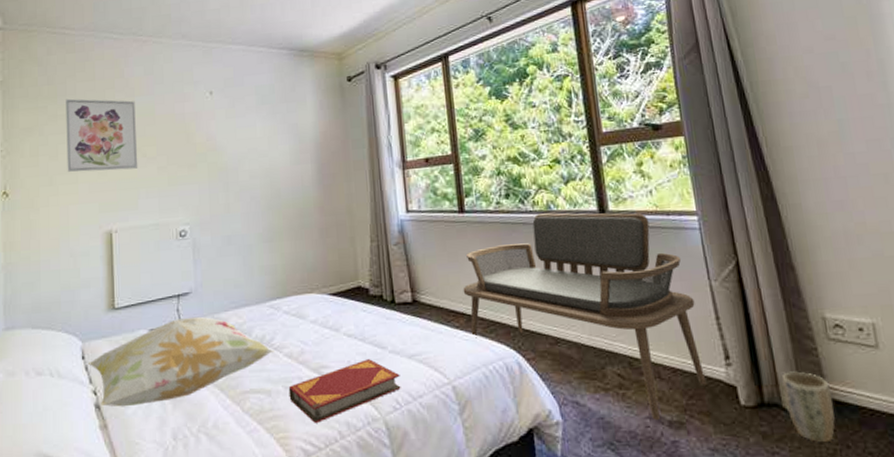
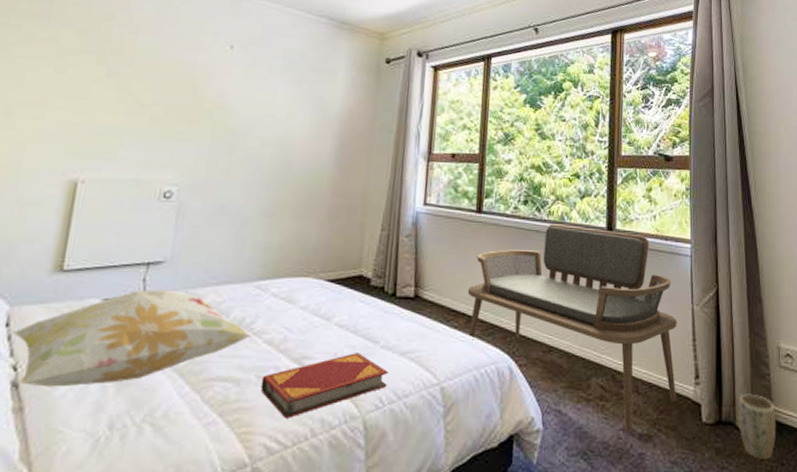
wall art: present [66,98,138,172] -> none [32,21,138,114]

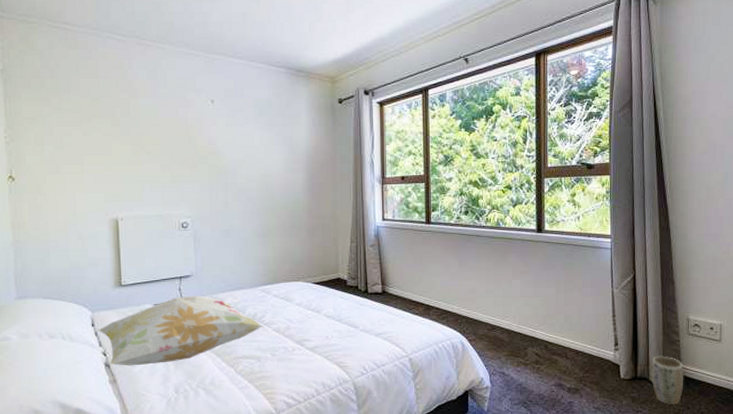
hardback book: present [260,353,388,418] -> none [275,336,368,383]
bench: present [467,224,677,432] -> none [424,229,599,387]

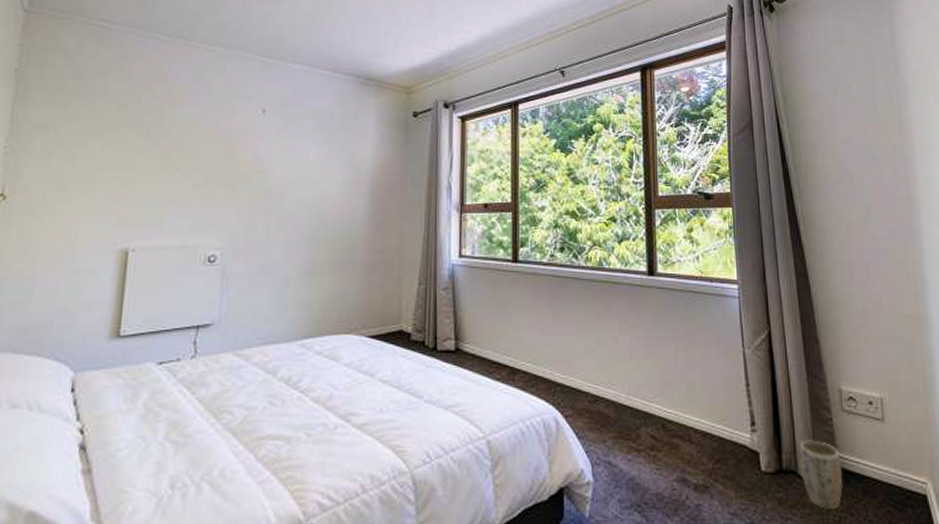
decorative pillow: present [98,295,264,366] -> none [78,351,300,449]

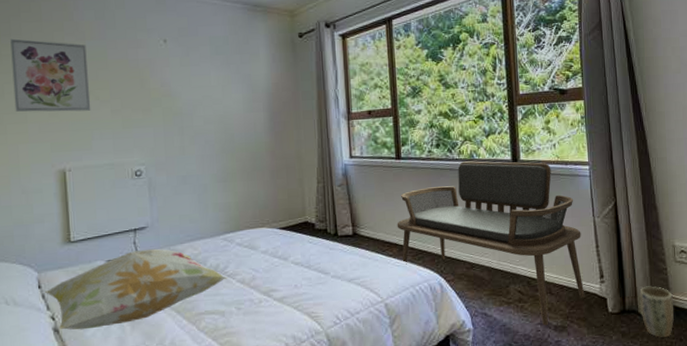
decorative pillow: none [78,351,300,449] -> present [45,248,228,330]
wall art: none [83,98,176,183] -> present [10,38,91,112]
bench: none [508,270,733,483] -> present [397,161,585,325]

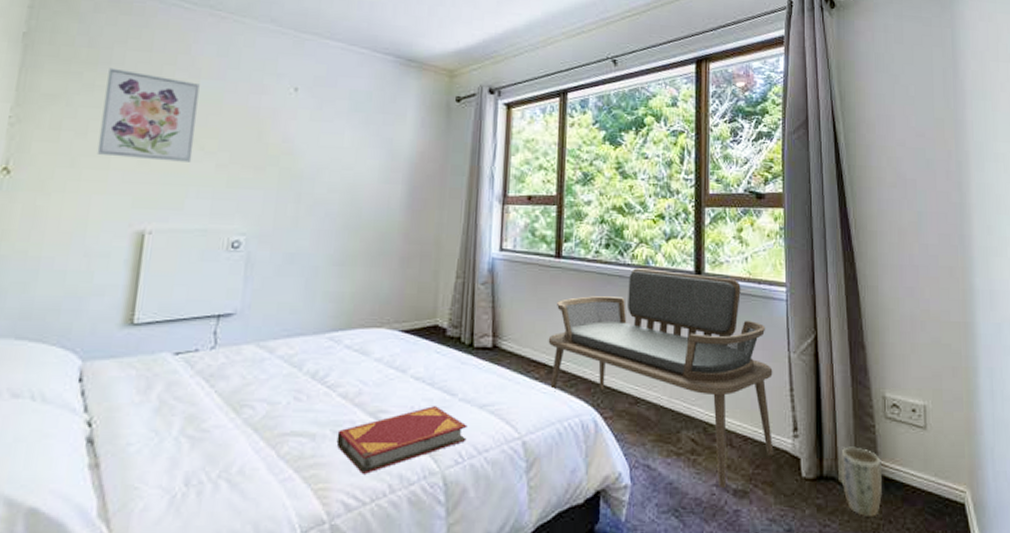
decorative pillow: present [45,248,228,330] -> none [86,342,327,443]
hardback book: none [241,283,341,338] -> present [336,406,467,474]

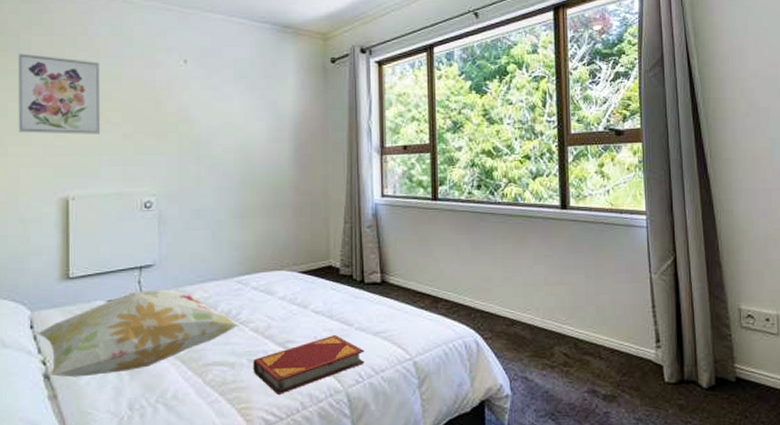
decorative pillow: none [86,342,327,443] -> present [38,289,240,378]
bench: present [548,268,774,488] -> none [430,205,639,394]
plant pot: present [841,446,882,518] -> none [700,354,738,414]

